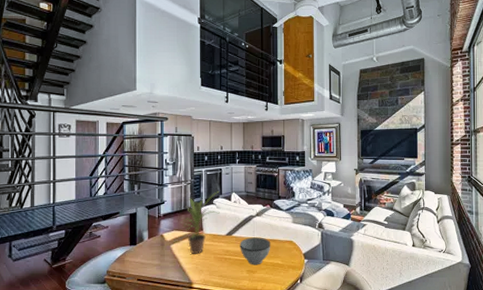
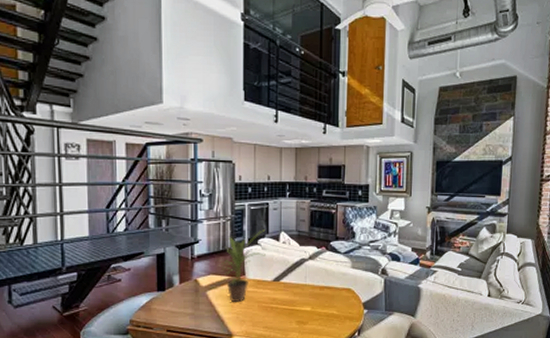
bowl: present [240,237,271,265] -> none [289,284,326,316]

